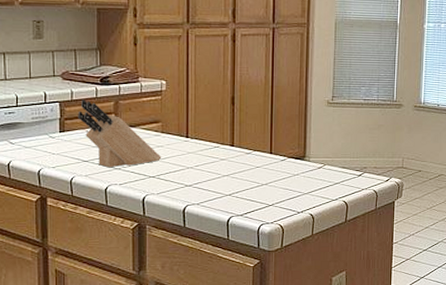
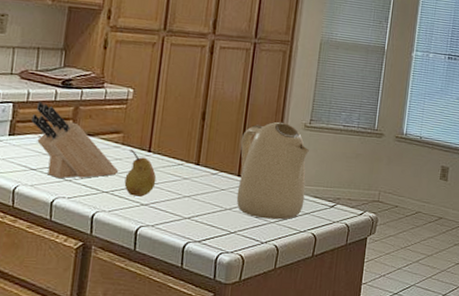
fruit: none [168,137,196,180] -> present [124,150,157,198]
kettle: none [269,100,334,191] -> present [236,121,309,220]

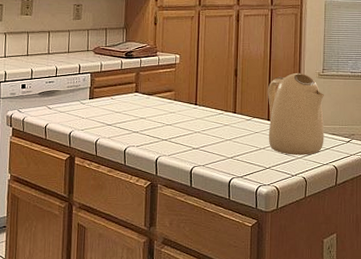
knife block: present [31,102,119,179] -> none [105,71,174,131]
fruit: present [124,150,157,198] -> none [179,104,203,143]

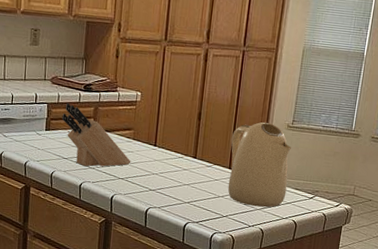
knife block: none [105,71,174,131] -> present [62,103,131,167]

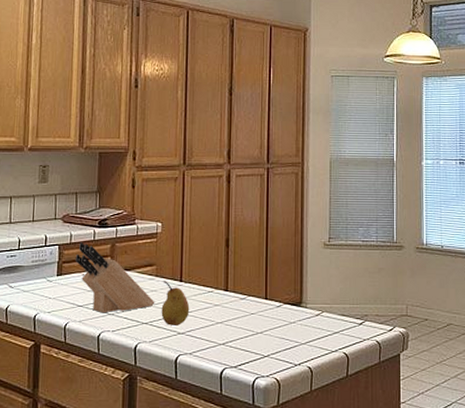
fruit: none [136,144,162,184] -> present [161,281,190,327]
kettle: present [227,122,291,208] -> none [264,242,332,341]

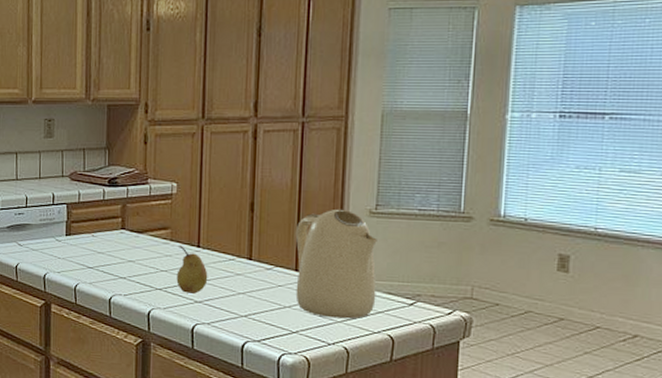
knife block: present [75,242,155,313] -> none [84,201,170,277]
kettle: none [264,242,332,341] -> present [295,209,377,319]

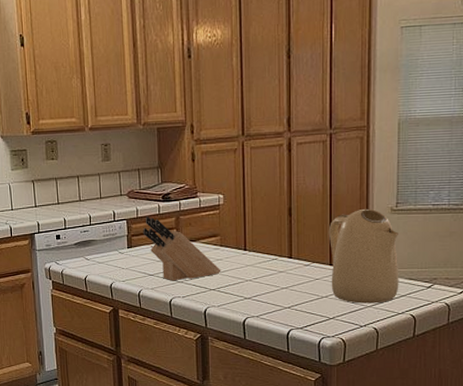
knife block: none [84,201,170,277] -> present [143,216,221,281]
fruit: present [176,246,208,295] -> none [227,250,255,292]

